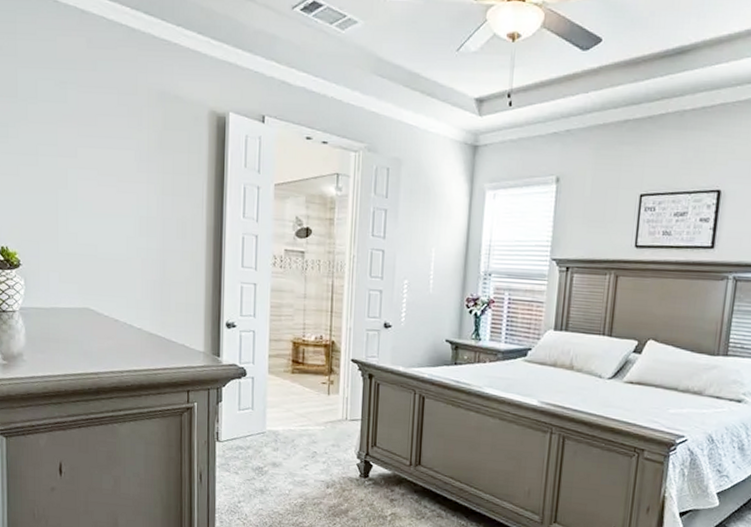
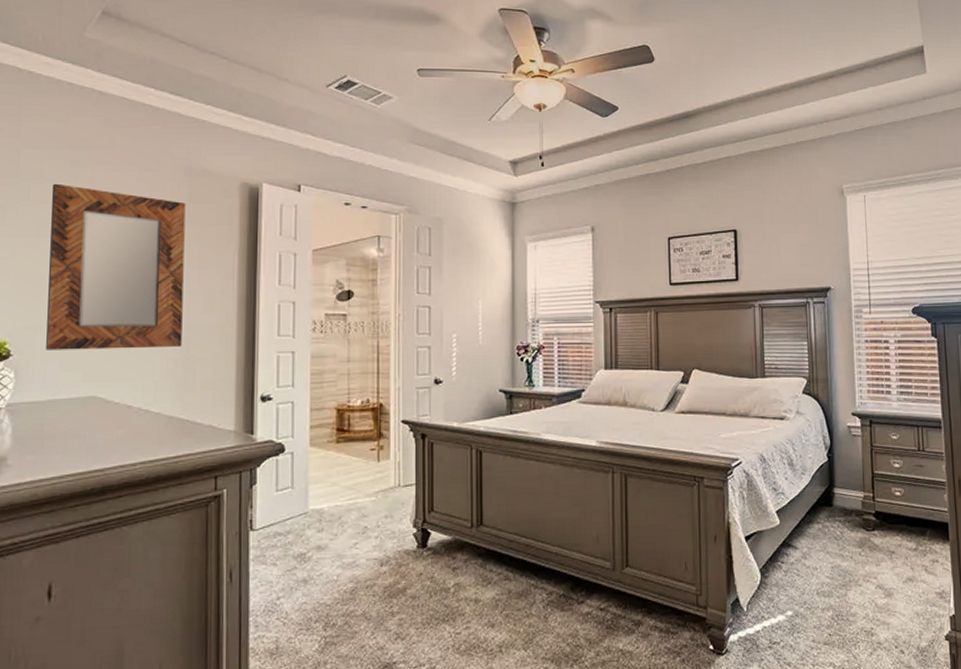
home mirror: none [45,104,160,270] -> present [46,183,186,350]

